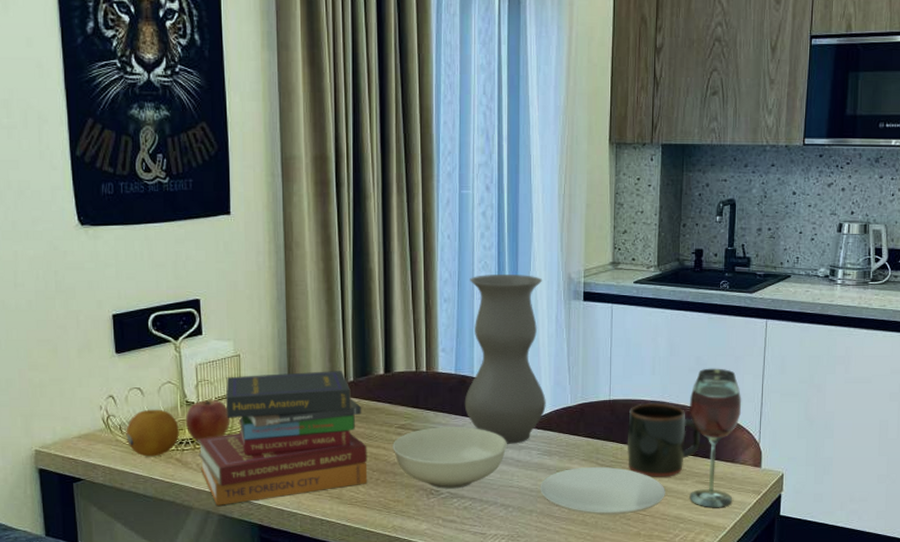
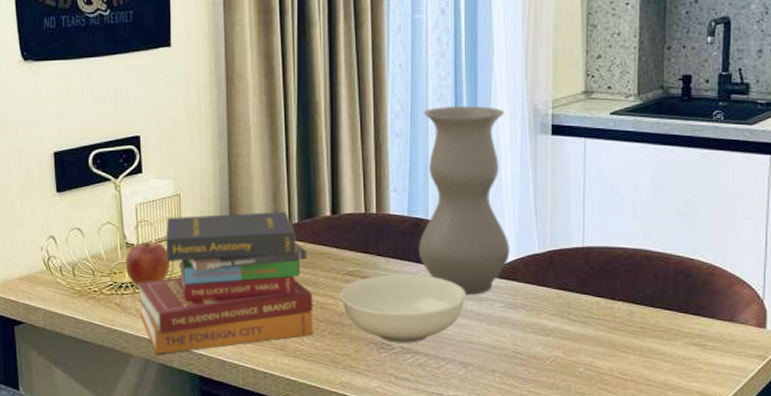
fruit: present [126,409,179,457] -> none [66,250,119,301]
plate: present [540,466,665,515] -> none [503,322,650,379]
mug: present [627,403,701,477] -> none [603,251,692,336]
wineglass: present [689,368,742,507] -> none [677,211,742,373]

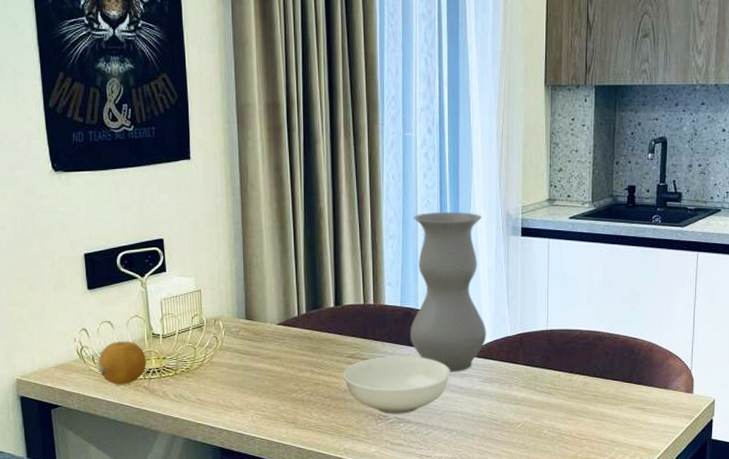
fruit: none [66,250,119,301] -> present [98,341,147,385]
apple: present [125,241,171,285] -> none [151,331,193,370]
books: present [137,212,314,354] -> none [164,304,320,430]

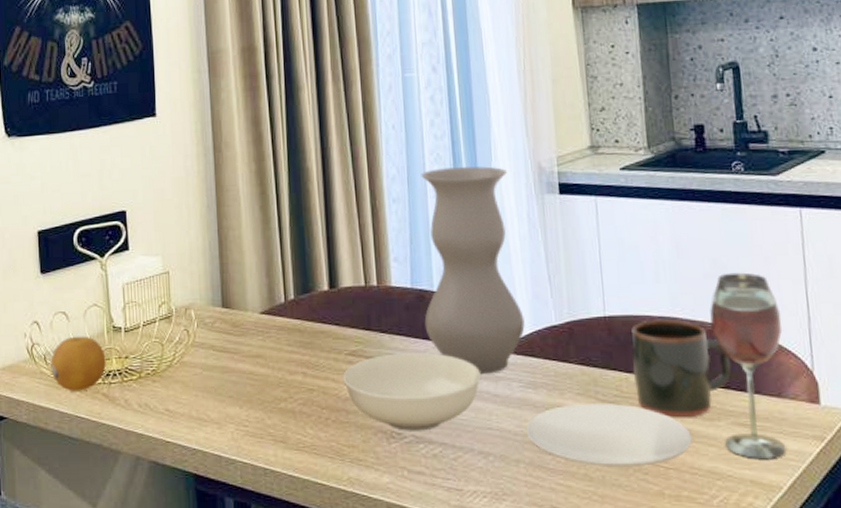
plate: none [481,393,601,439] -> present [526,402,692,468]
mug: none [564,333,635,403] -> present [631,319,732,417]
wineglass: none [623,299,674,431] -> present [709,272,785,458]

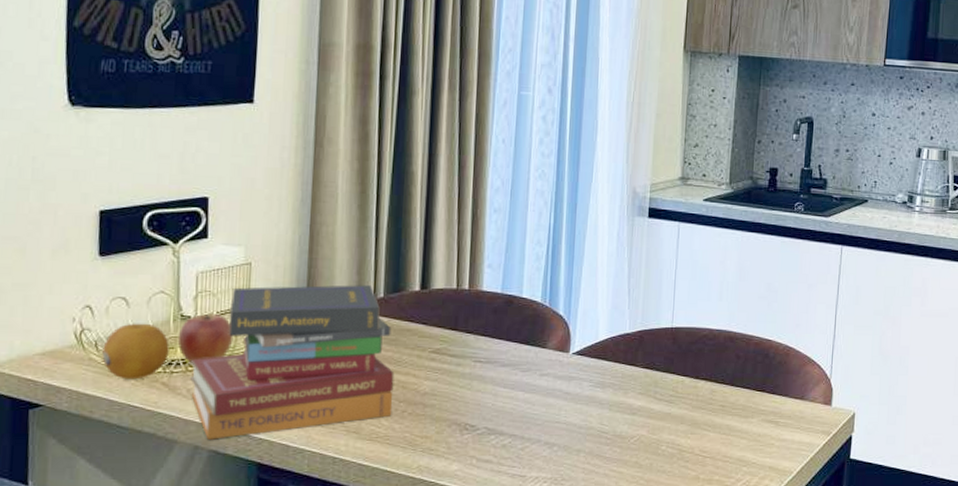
apple: none [112,323,161,372] -> present [177,313,234,362]
books: none [126,287,316,450] -> present [190,285,395,440]
bowl: present [343,353,482,431] -> none [424,353,557,424]
vase: present [421,166,525,374] -> none [509,184,605,374]
plate: present [526,402,692,468] -> none [590,401,729,457]
mug: present [631,319,732,417] -> none [688,332,769,414]
wineglass: present [709,272,785,458] -> none [754,295,814,449]

